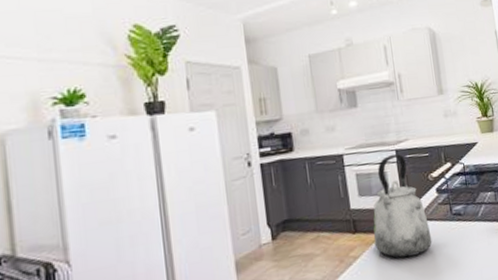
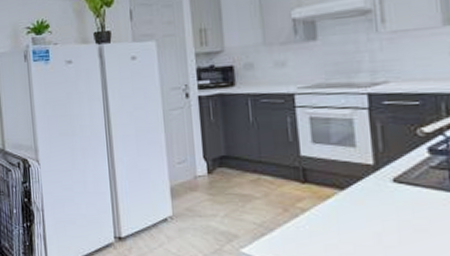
kettle: present [373,153,432,258] -> none [329,98,416,224]

